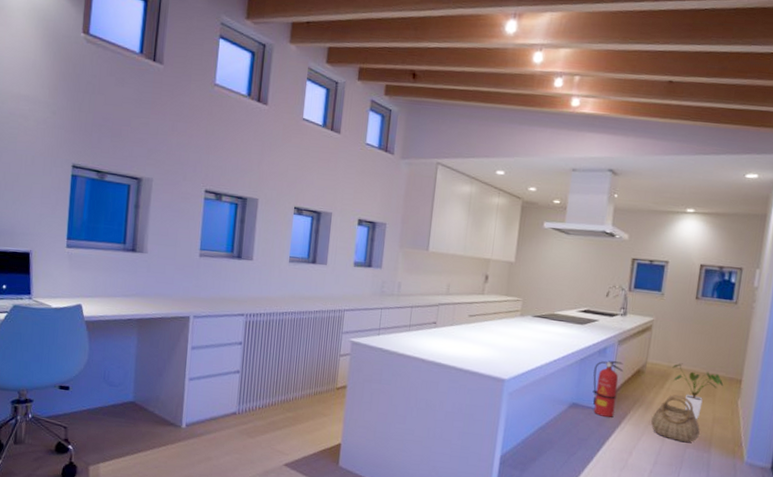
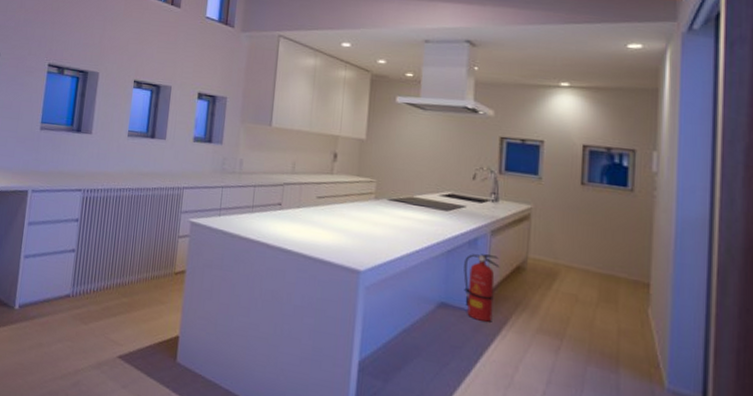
basket: present [651,394,700,443] -> none [539,298,602,360]
house plant: present [672,363,724,420] -> none [560,259,627,331]

